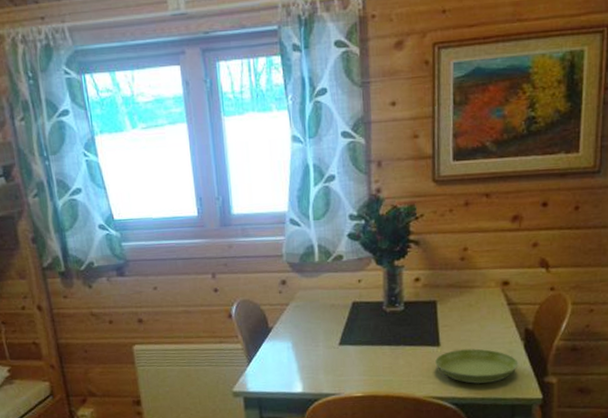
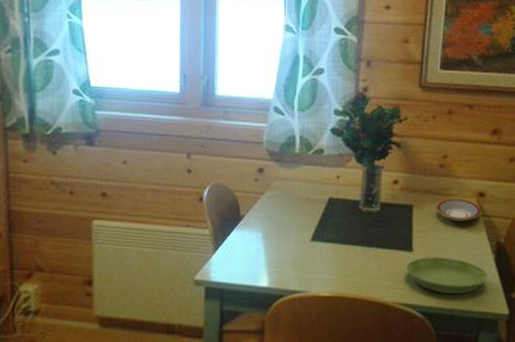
plate: none [461,290,506,313] -> present [437,199,481,222]

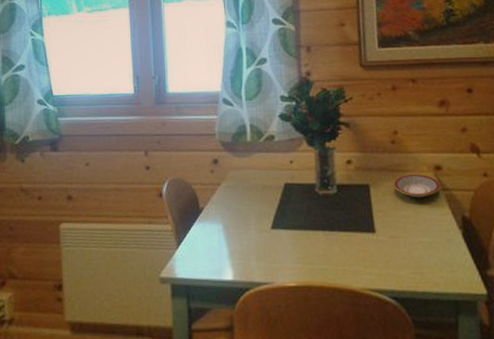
saucer: present [406,257,488,295] -> none [371,236,459,277]

